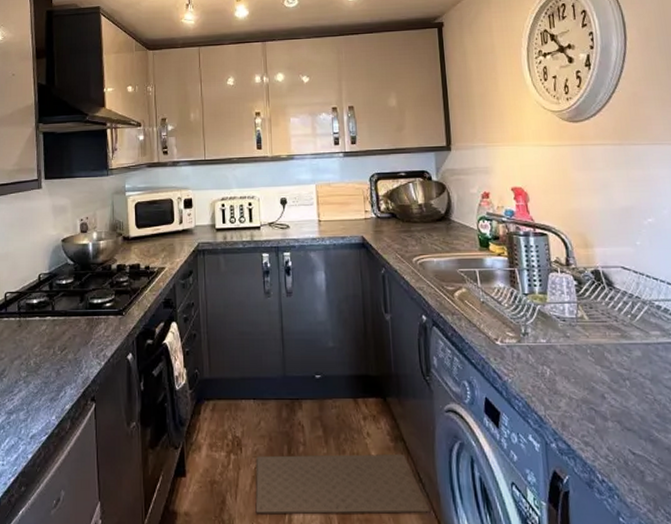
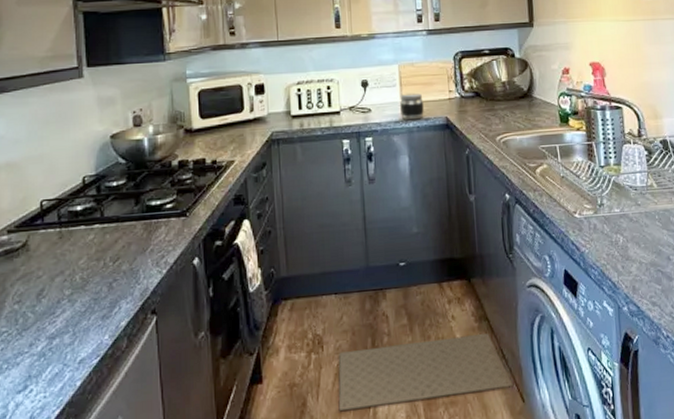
jar: none [317,211,340,238] -> present [400,92,424,121]

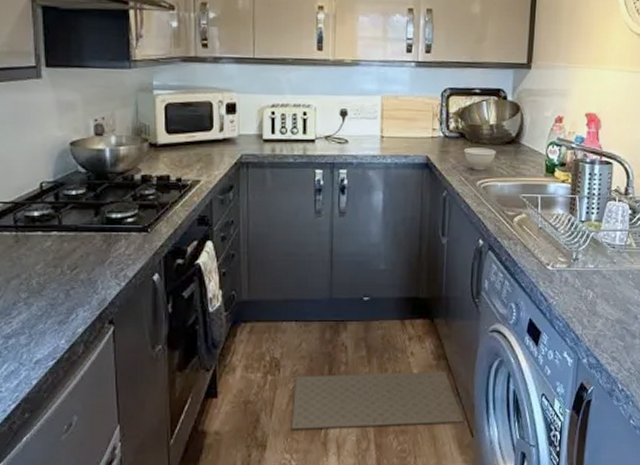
jar: present [400,92,424,121] -> none [379,127,404,156]
bowl: none [480,104,511,127] -> present [463,147,496,171]

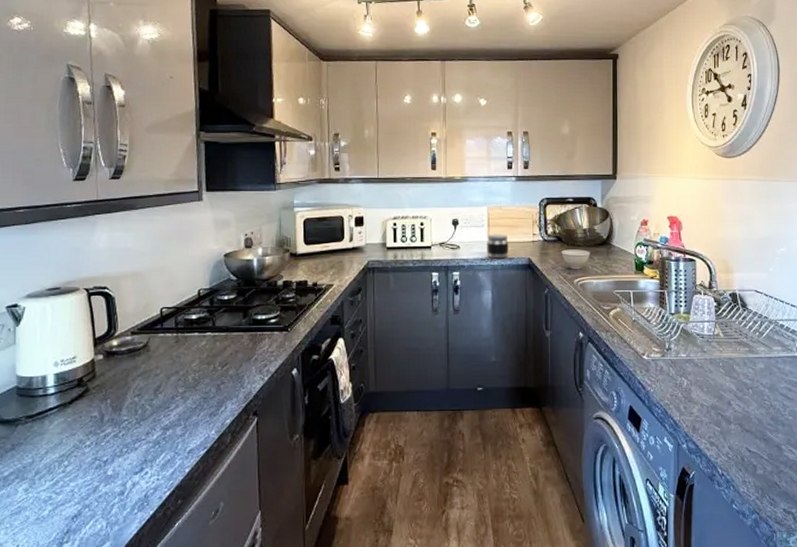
bath mat: present [291,372,465,429] -> none [415,458,575,514]
jar: none [379,127,404,156] -> present [487,233,508,259]

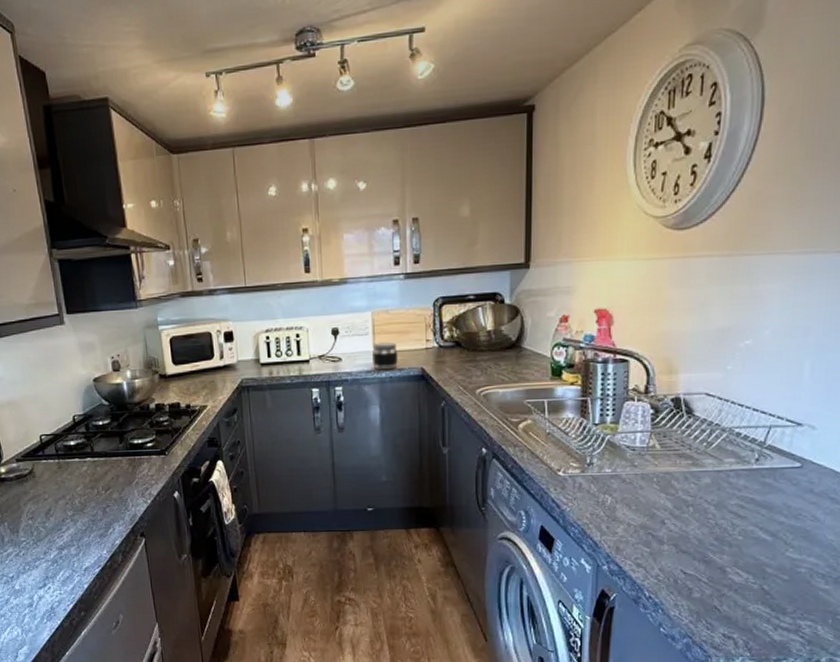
bowl: present [561,249,590,270] -> none [460,355,496,379]

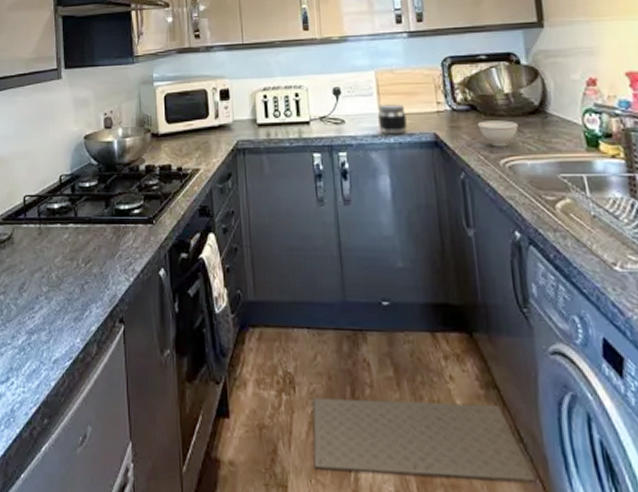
bath mat: none [307,578,477,630] -> present [313,398,537,482]
bowl: none [460,355,496,379] -> present [477,120,519,147]

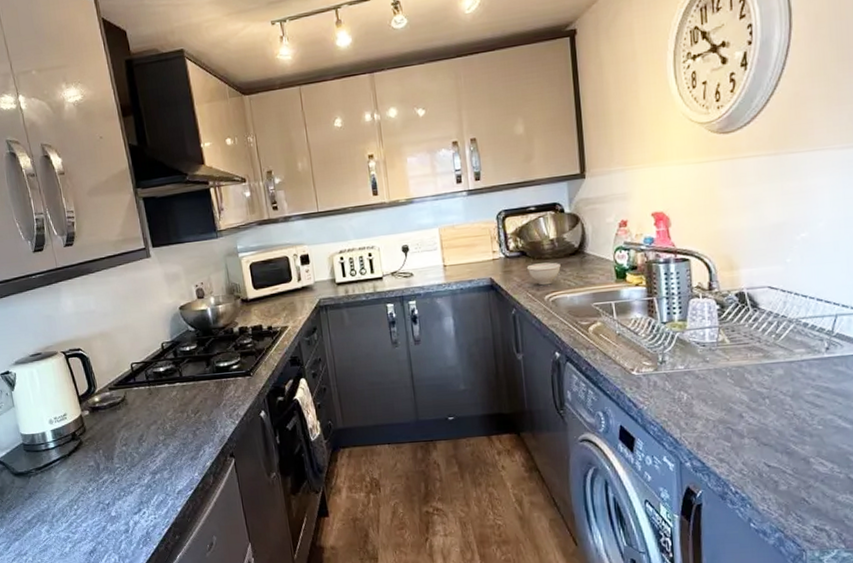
bath mat: present [313,398,537,482] -> none [395,483,566,542]
jar: present [378,103,407,135] -> none [441,255,467,283]

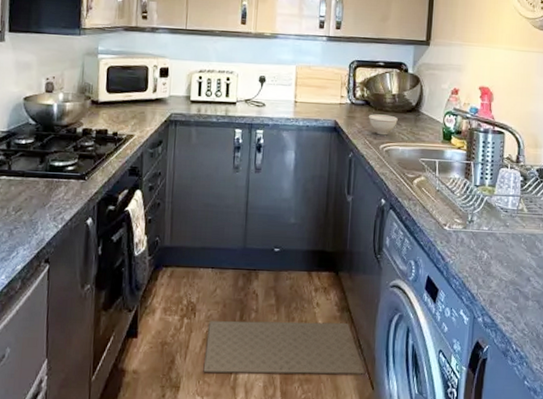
bath mat: none [395,483,566,542] -> present [203,321,366,375]

